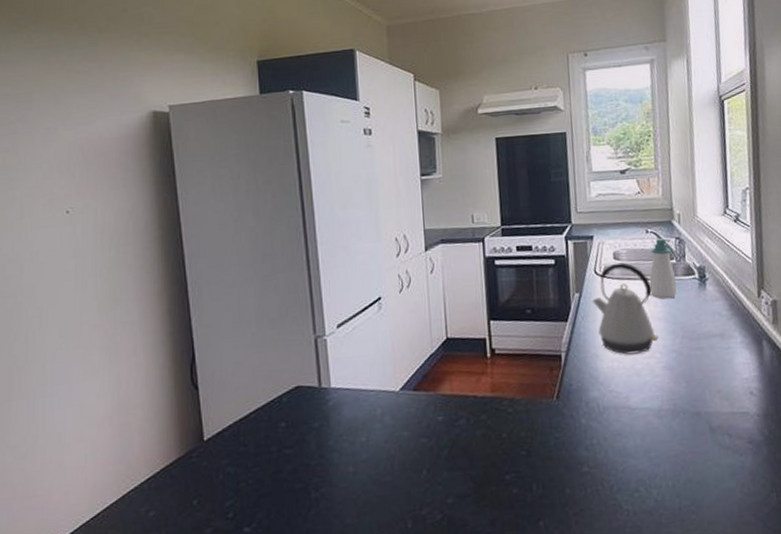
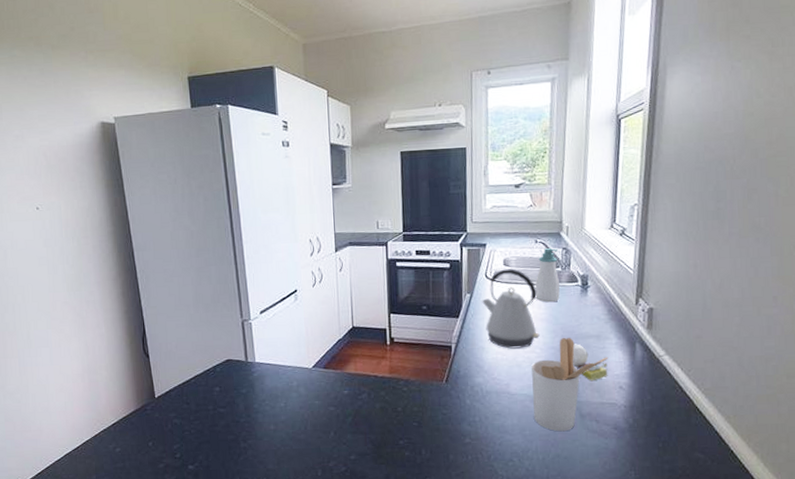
utensil holder: none [652,338,735,451] -> present [531,337,609,432]
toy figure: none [696,345,737,388] -> present [572,344,608,382]

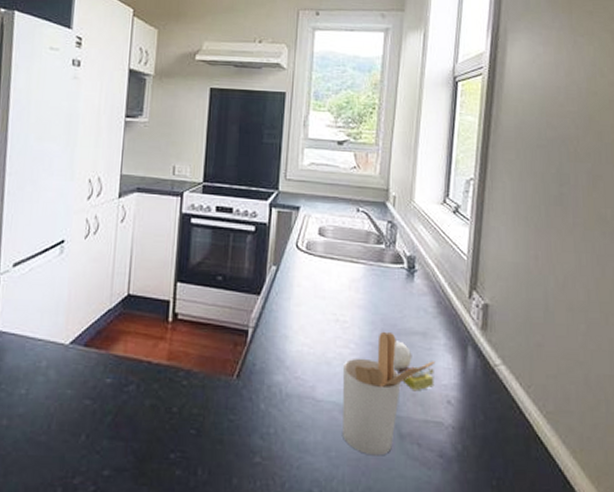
kettle: present [482,268,540,349] -> none [290,239,356,341]
soap bottle: present [535,248,560,303] -> none [353,220,382,287]

